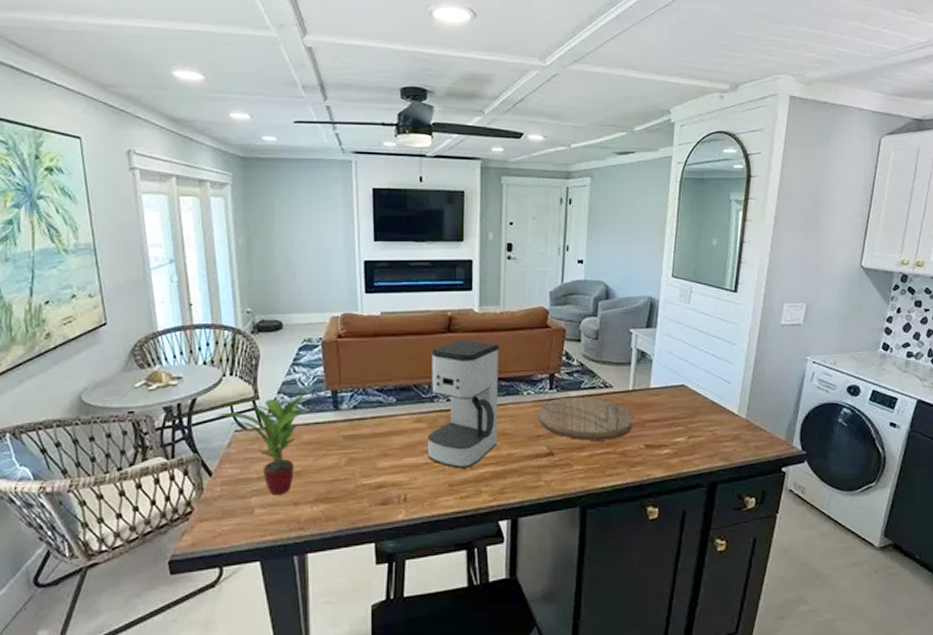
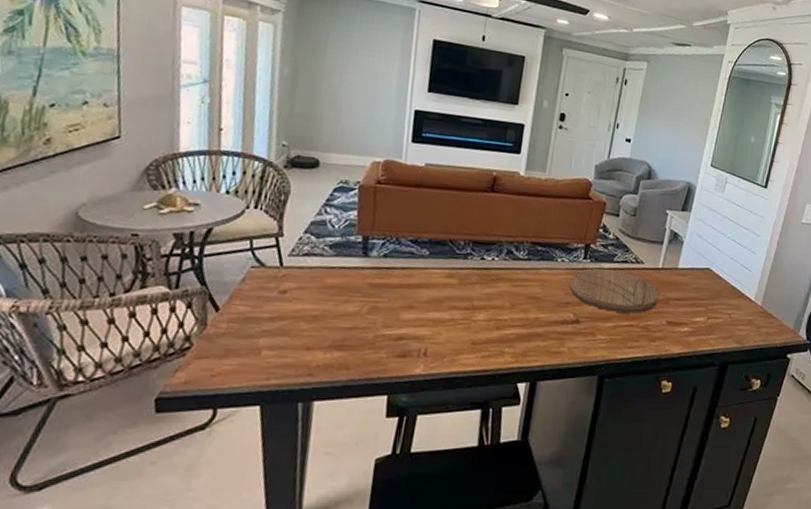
potted plant: present [216,390,308,495] -> none [232,233,338,338]
coffee maker: present [427,339,499,468] -> none [454,200,540,328]

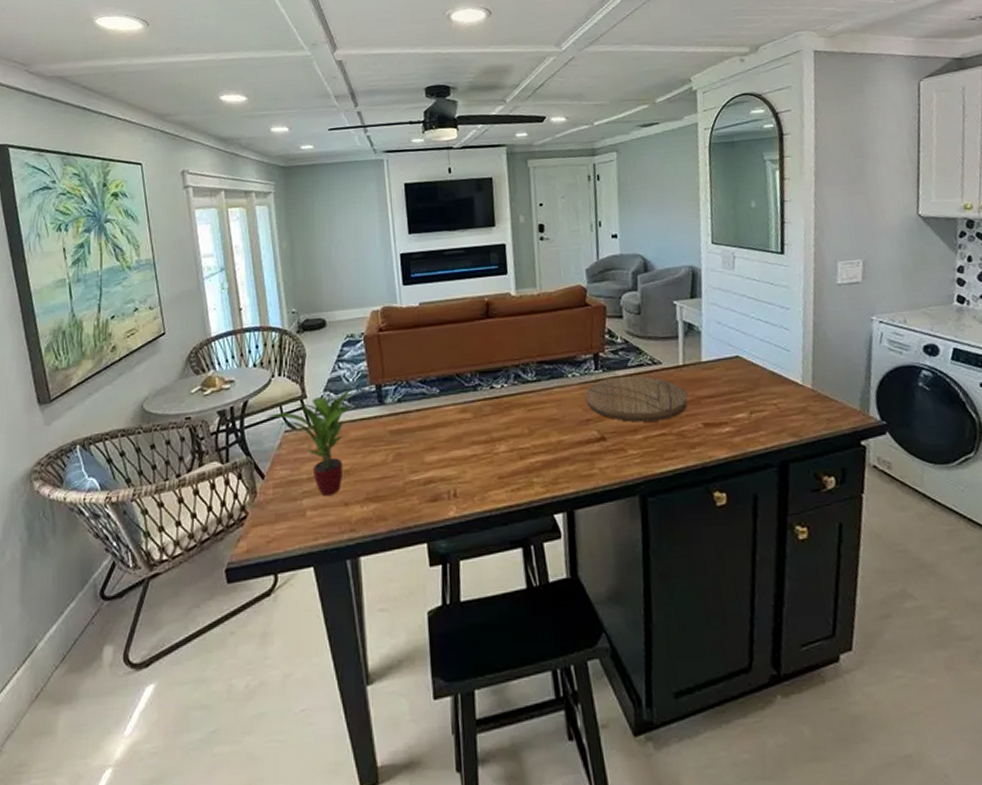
potted plant: none [232,233,338,338] -> present [266,386,353,496]

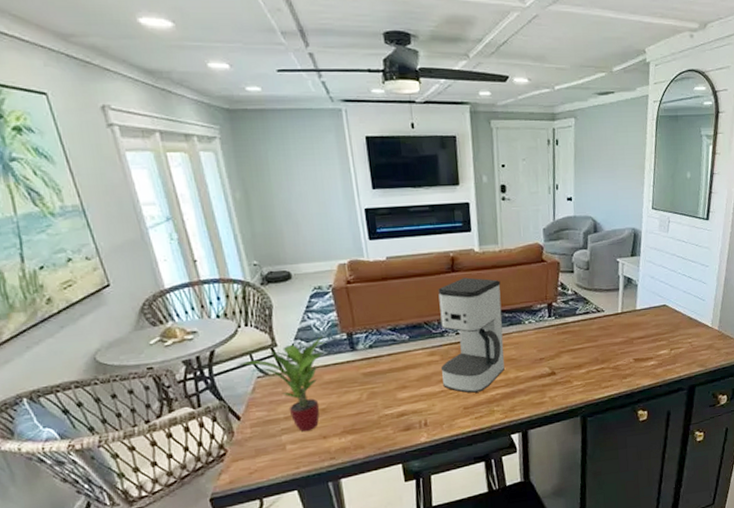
coffee maker: none [471,324,545,459] -> present [438,277,505,393]
cutting board: present [586,376,688,422] -> none [540,322,623,360]

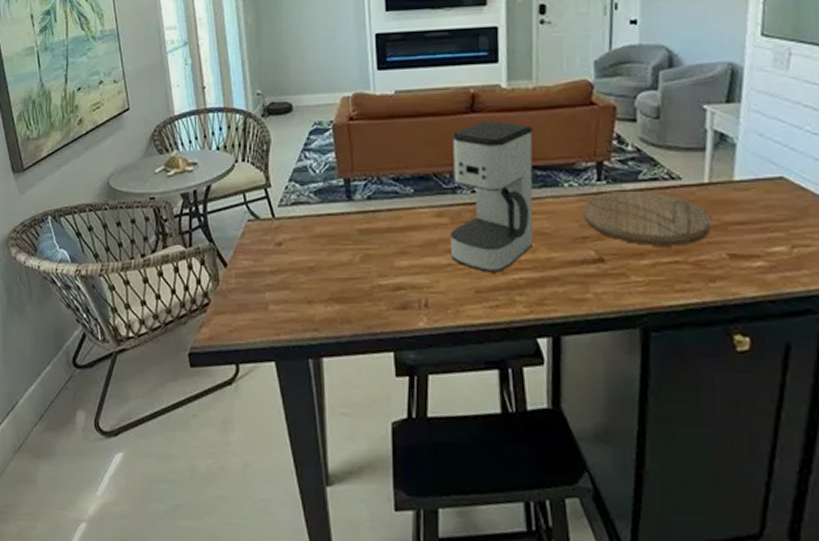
potted plant: present [236,334,325,431] -> none [229,178,320,291]
cutting board: none [540,322,623,360] -> present [584,190,711,246]

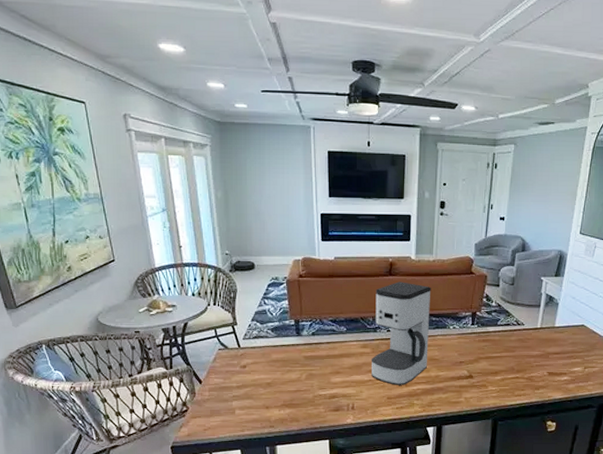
cutting board: present [584,190,711,246] -> none [462,331,539,367]

